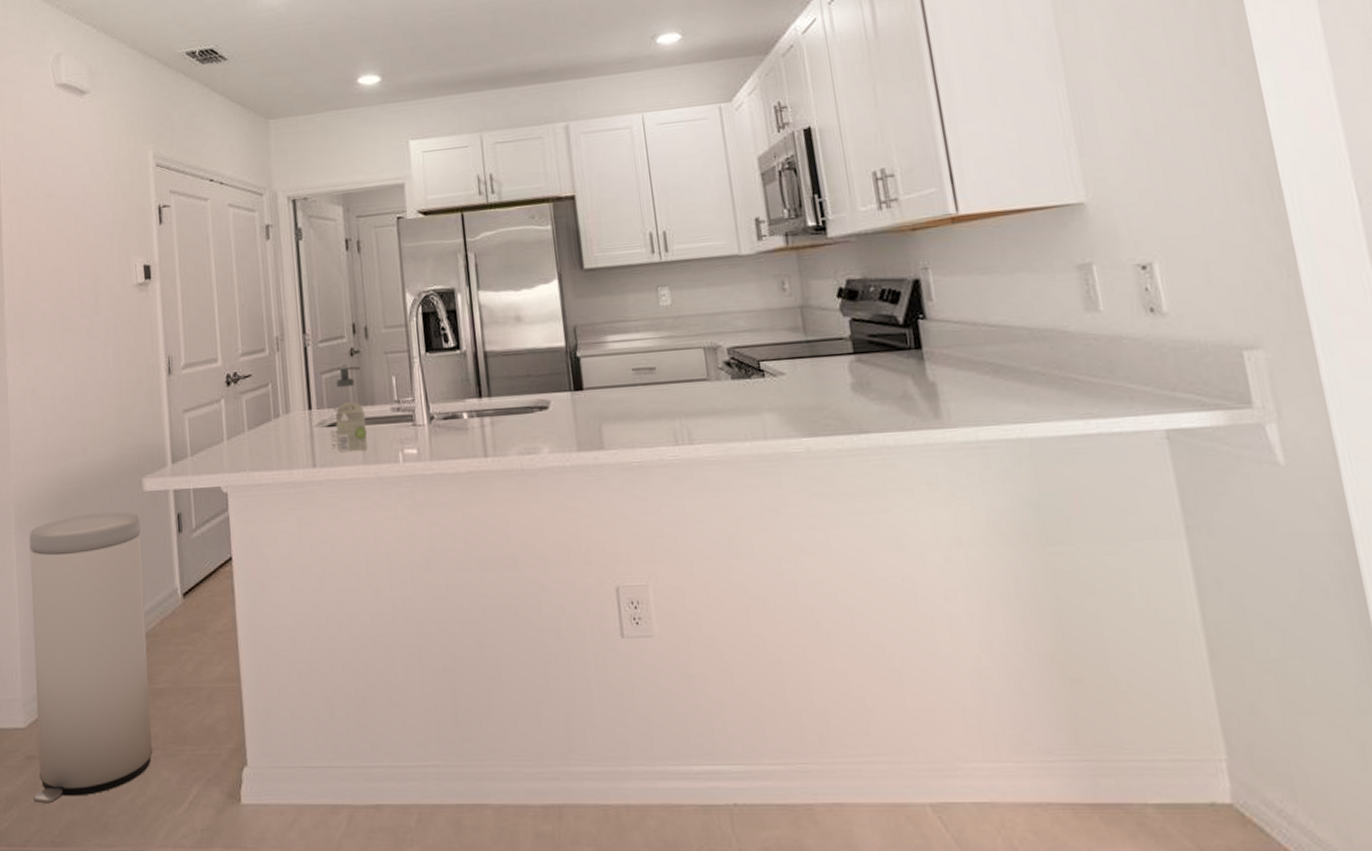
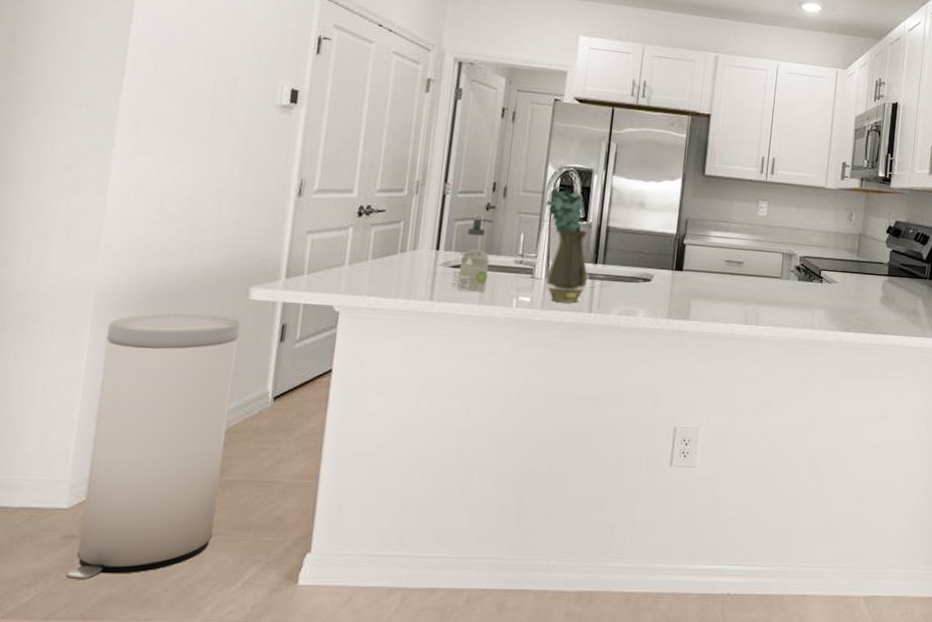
vase: none [410,311,475,449] -> present [545,182,588,303]

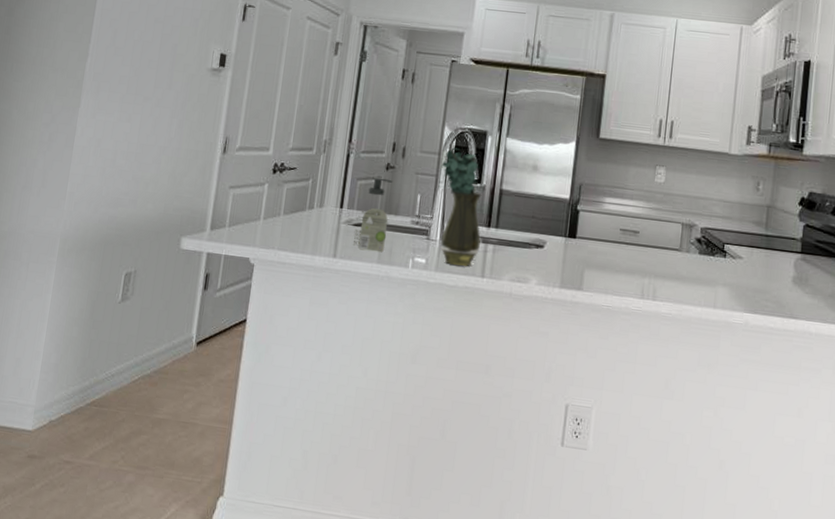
pedal bin: present [66,313,240,580] -> none [28,258,172,499]

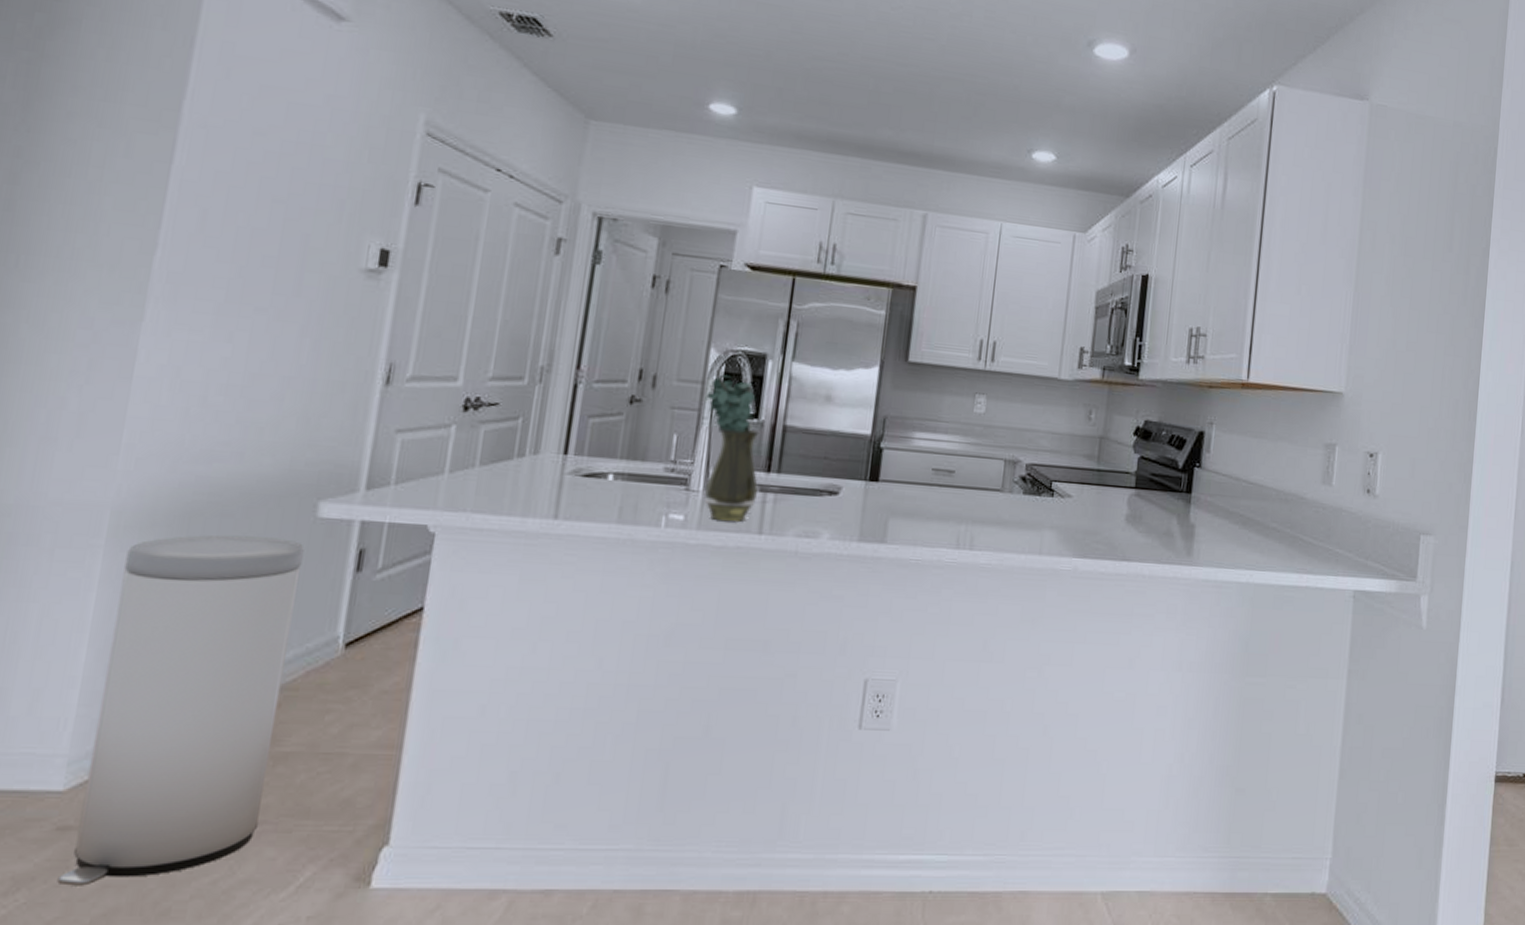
pedal bin: none [28,258,172,499] -> present [57,535,304,886]
soap dispenser: present [353,177,394,253] -> none [583,413,640,510]

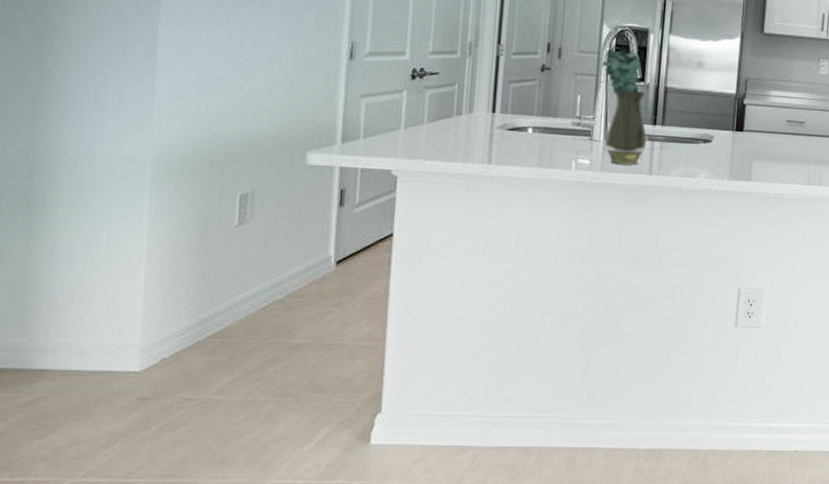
pedal bin: present [57,535,304,886] -> none [142,179,299,441]

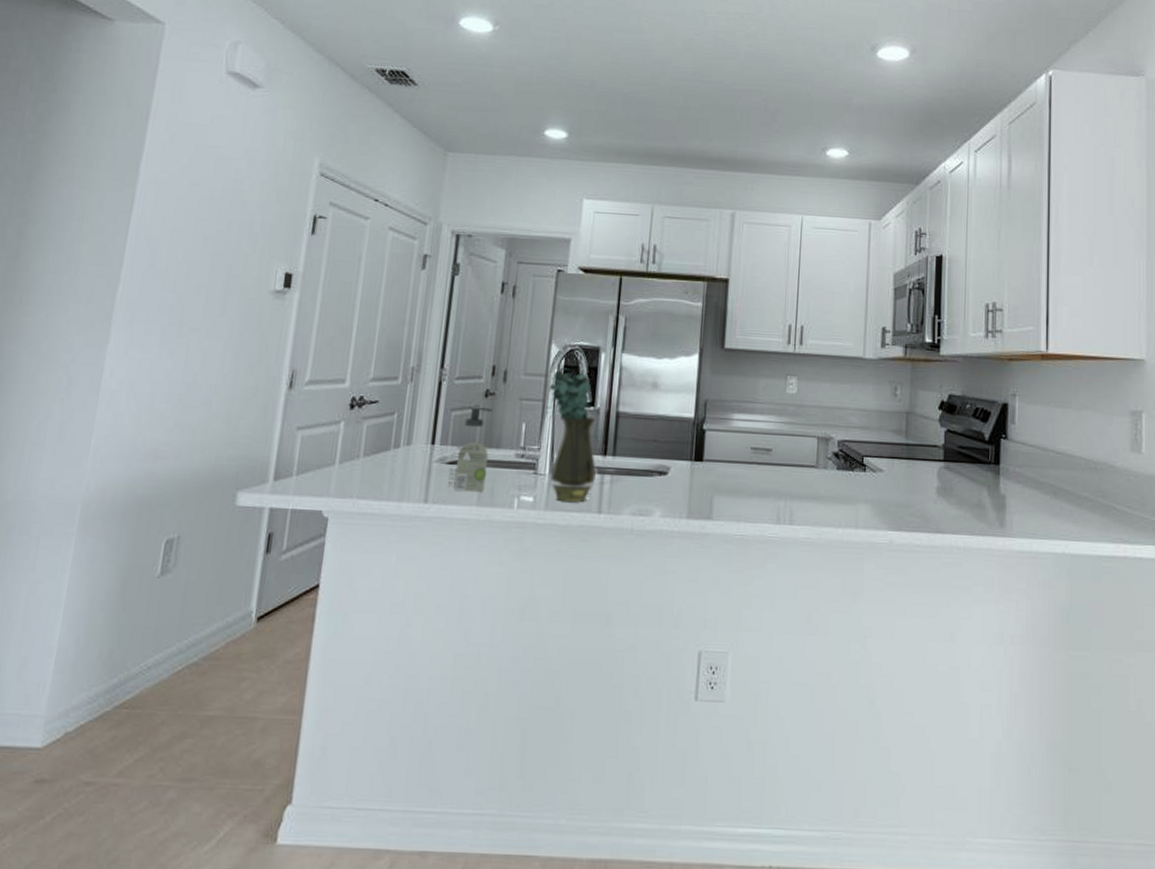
soap dispenser: none [509,79,550,156] -> present [448,406,494,493]

